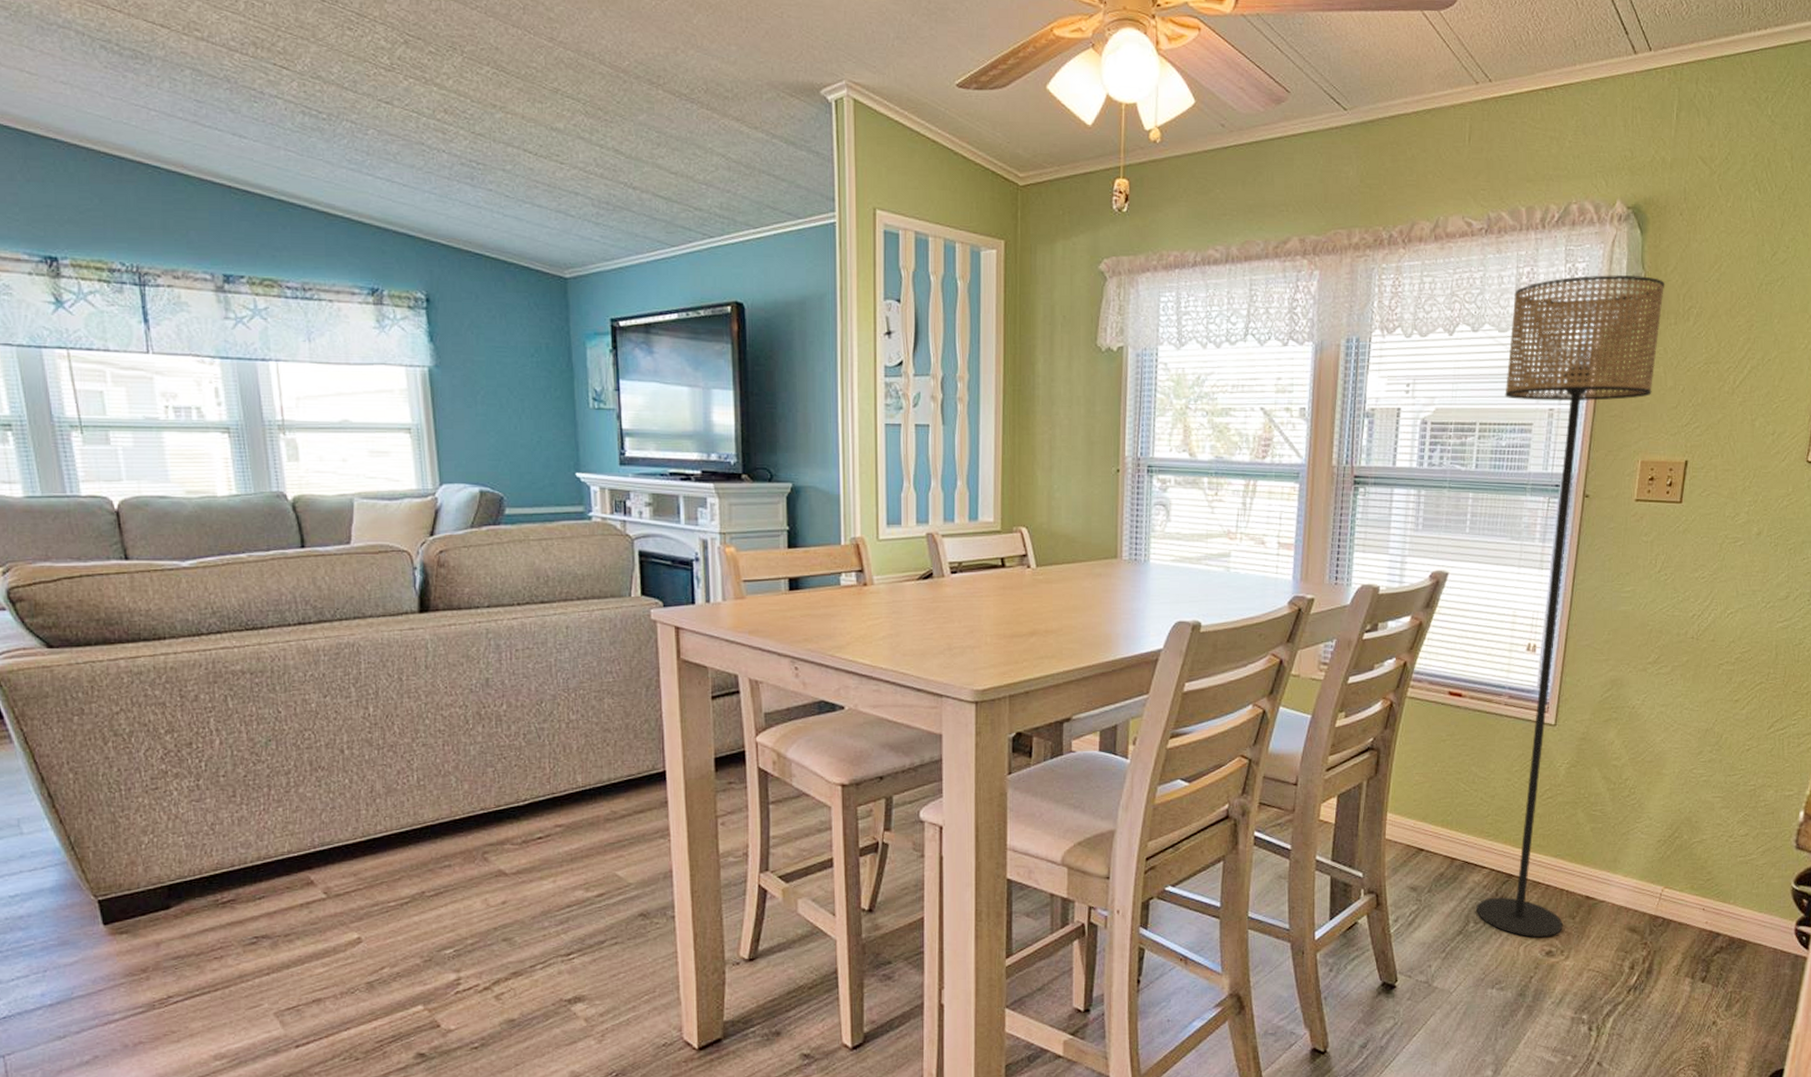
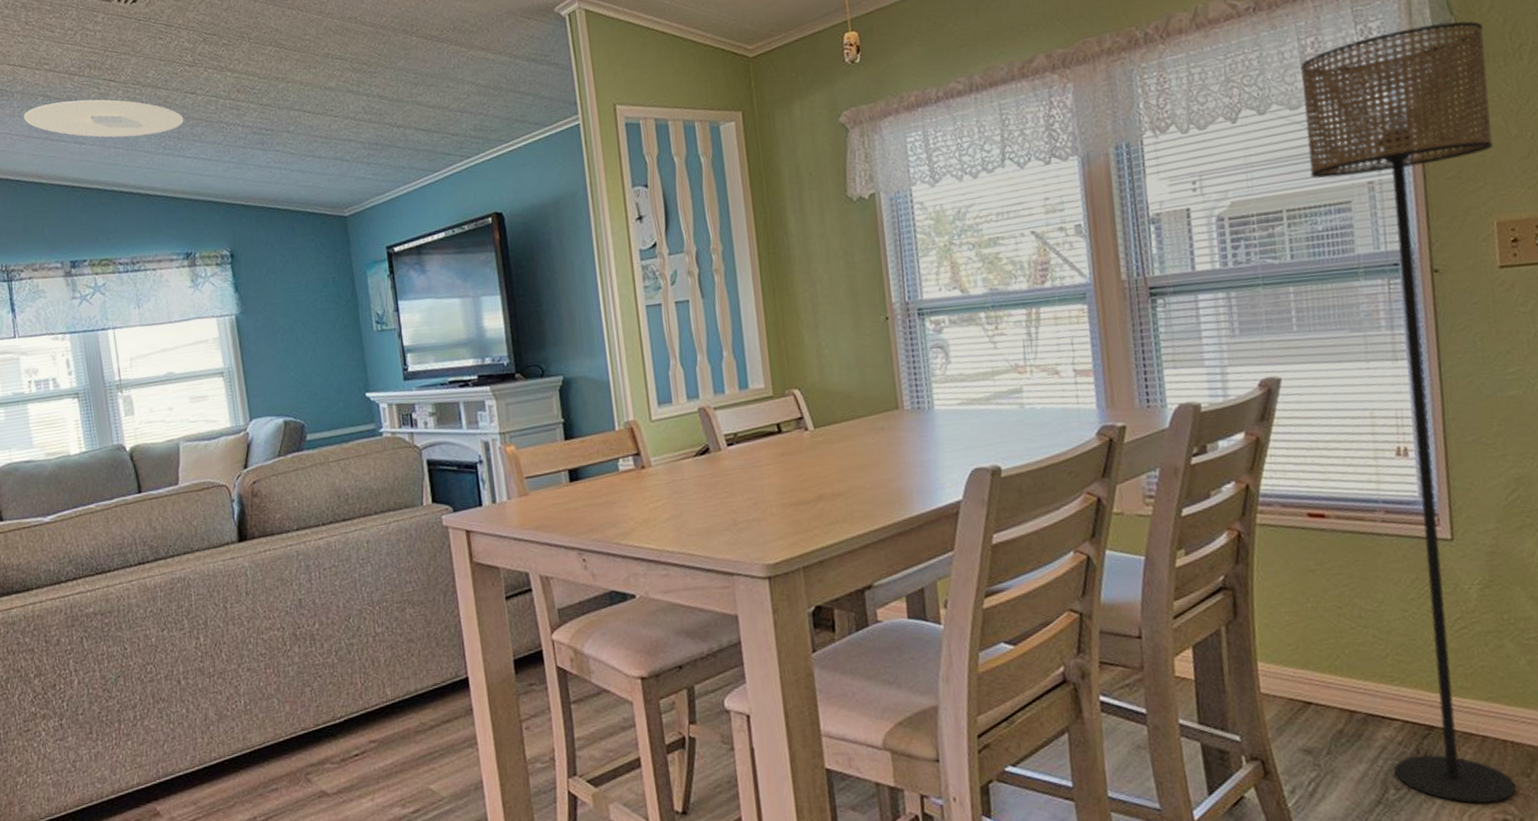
ceiling light: none [165,80,376,143] -> present [24,99,184,138]

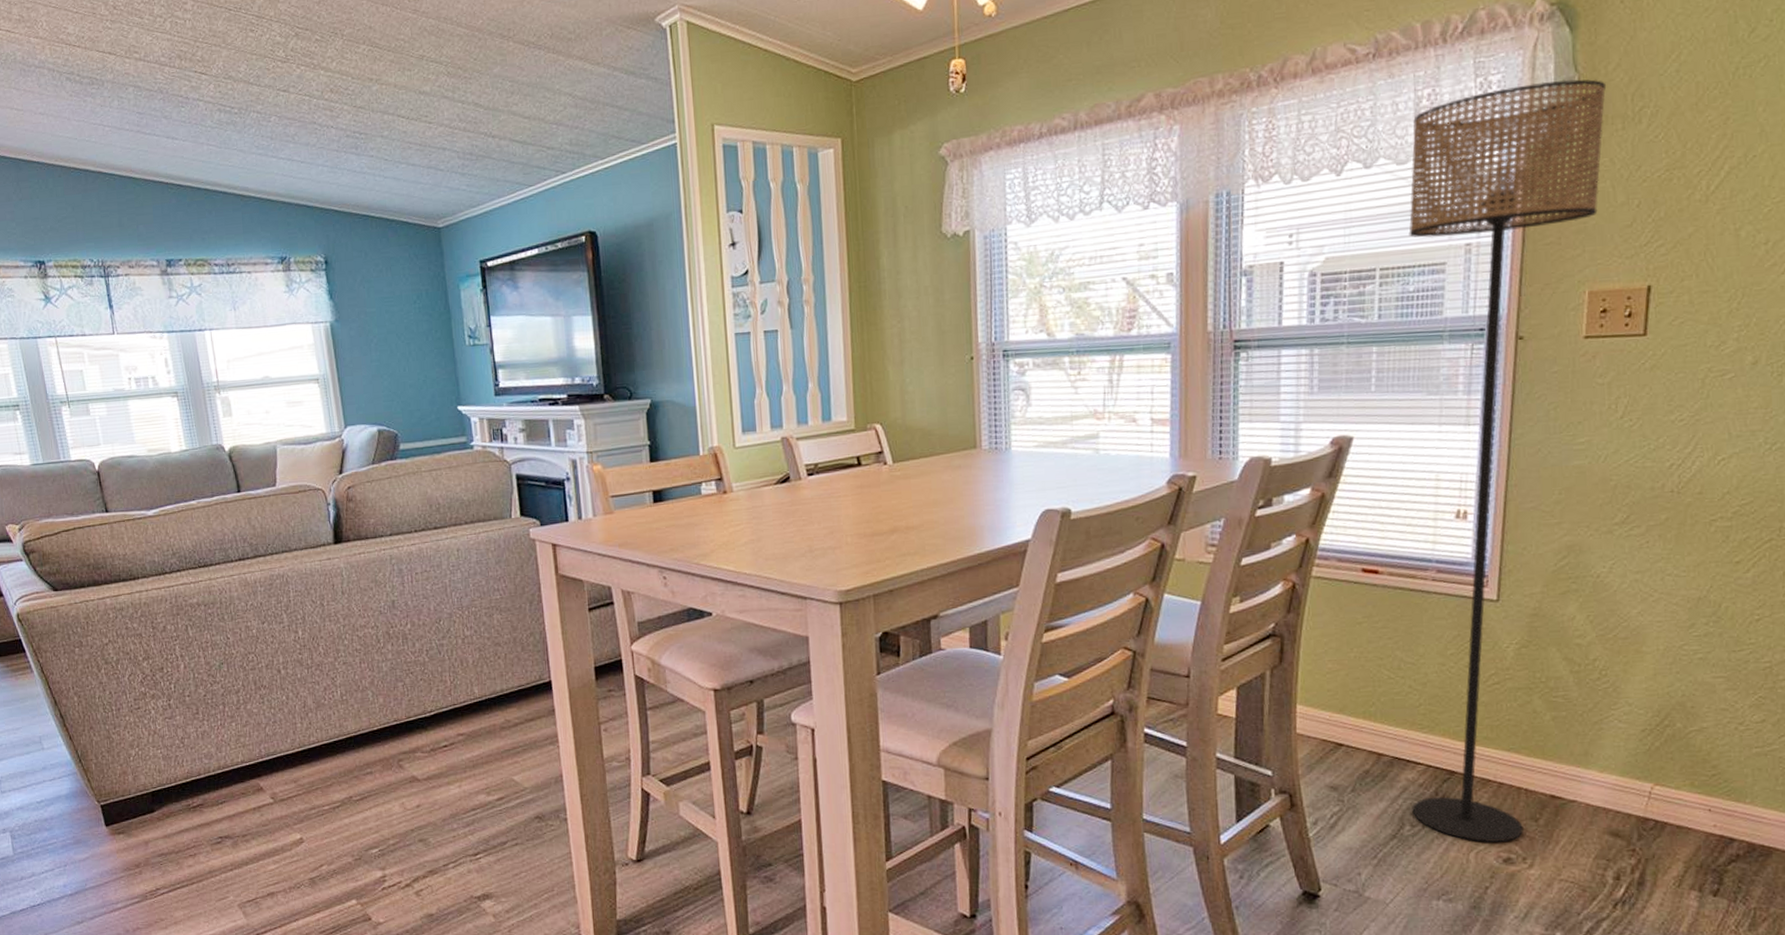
ceiling light: present [24,99,184,138] -> none [115,92,277,134]

